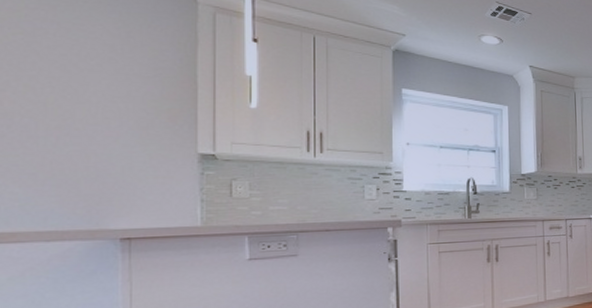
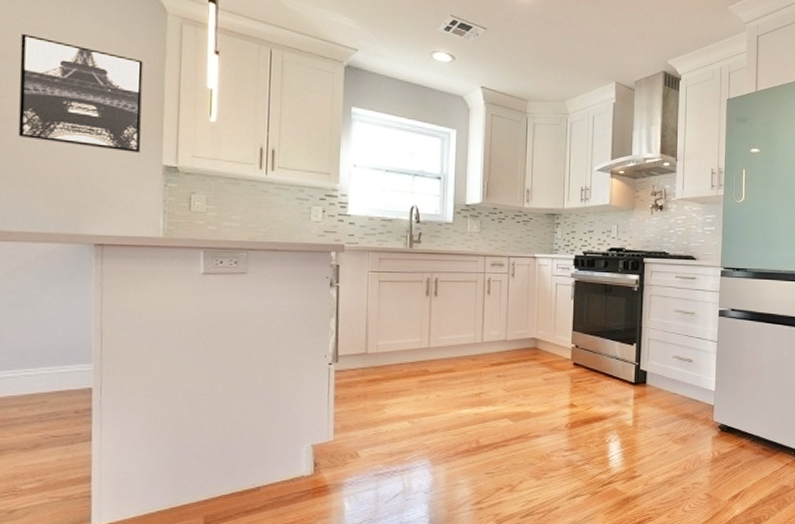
wall art: none [22,24,173,143] -> present [18,33,143,154]

